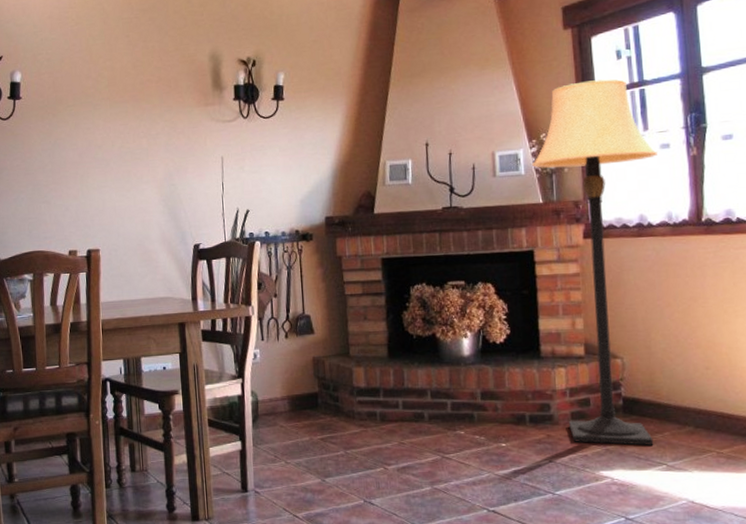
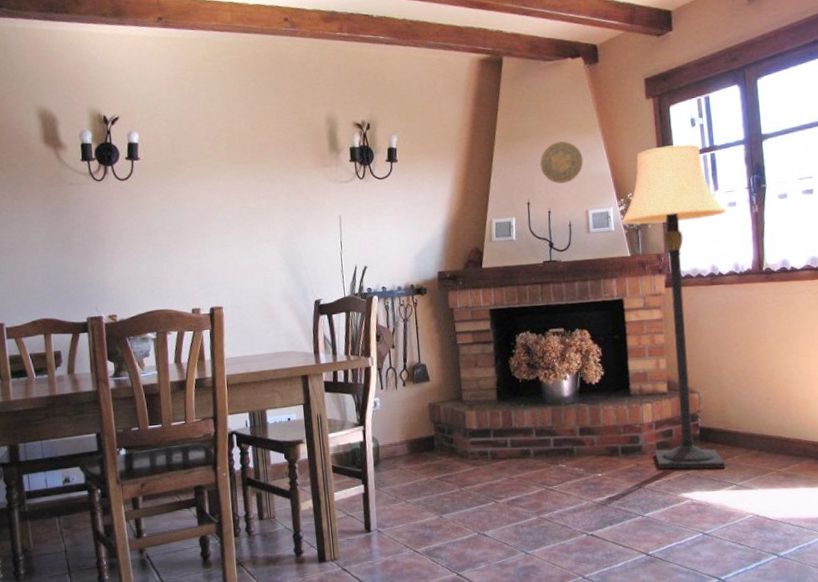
decorative plate: none [440,77,490,123] -> present [540,141,584,184]

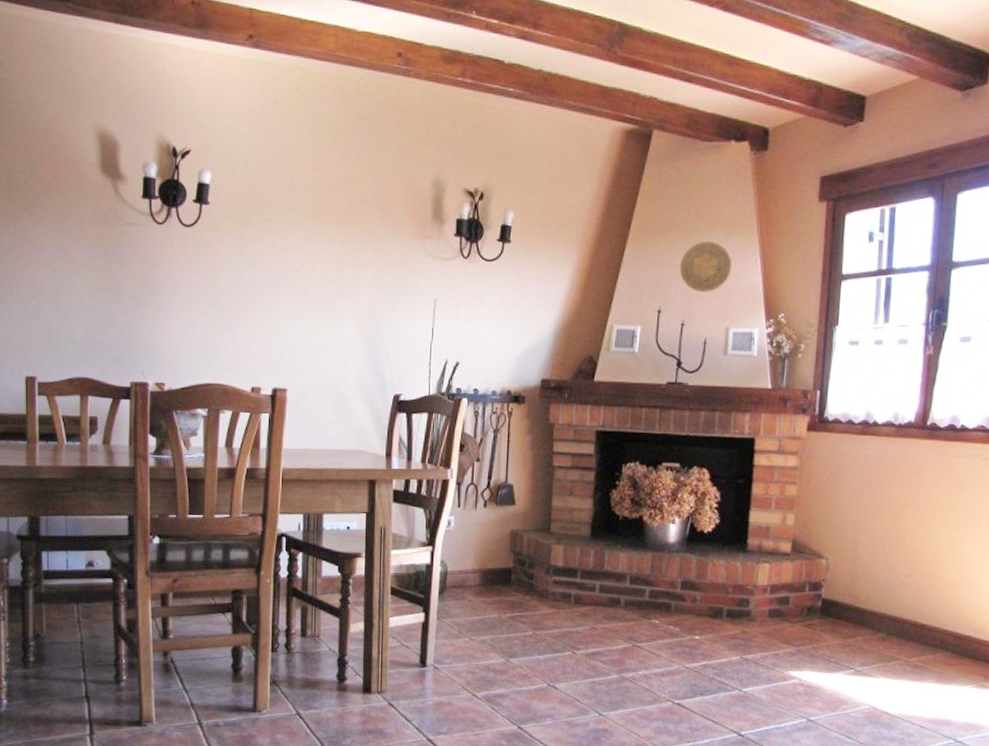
lamp: present [620,144,726,470] -> none [765,261,894,649]

